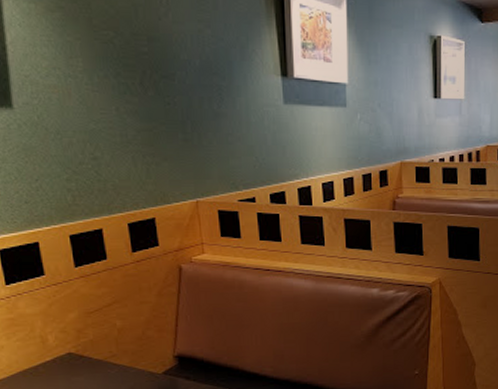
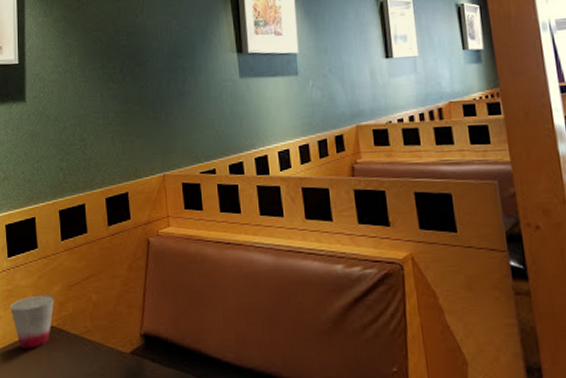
cup: none [14,322,71,377] -> present [10,295,55,349]

